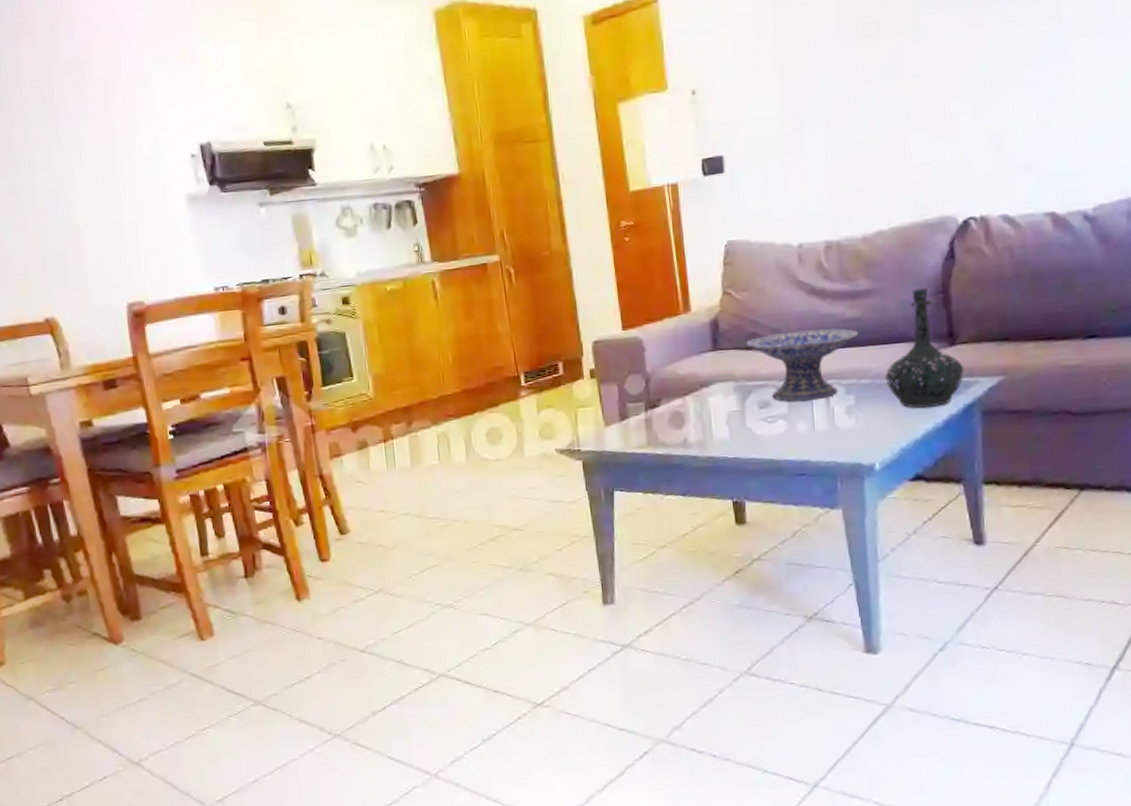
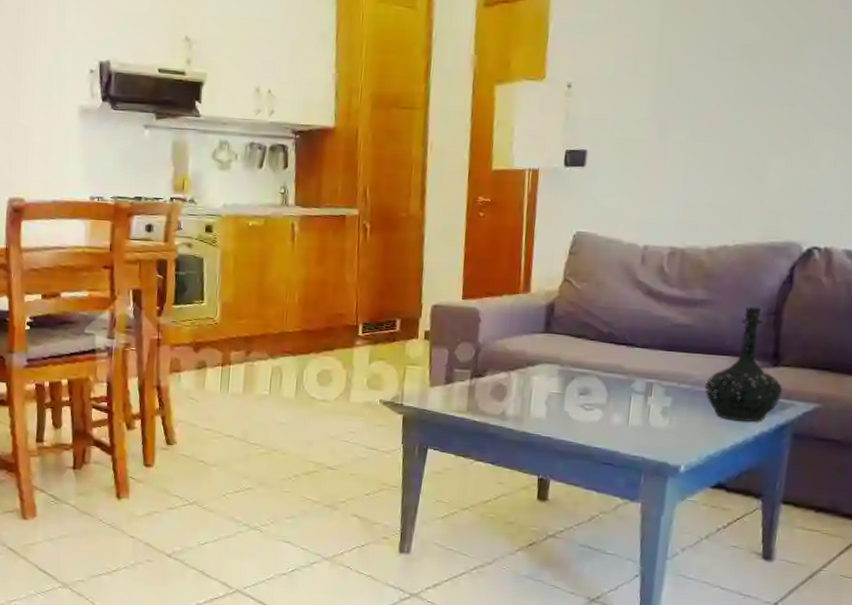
decorative bowl: present [745,328,859,402] -> none [576,326,687,396]

